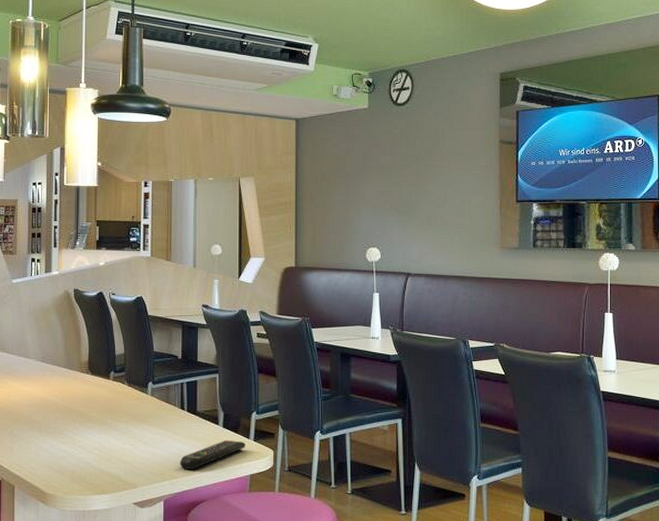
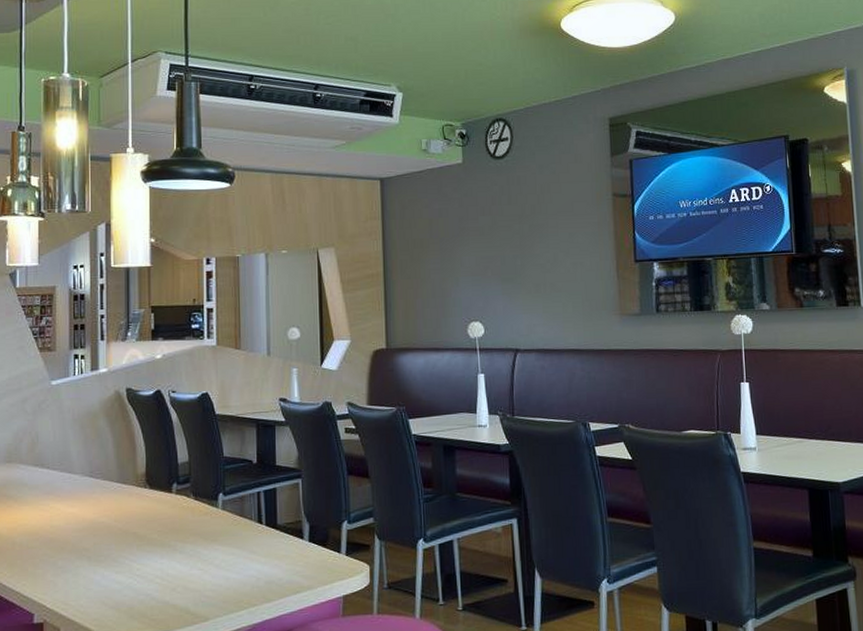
remote control: present [179,439,246,470] -> none [258,555,336,595]

